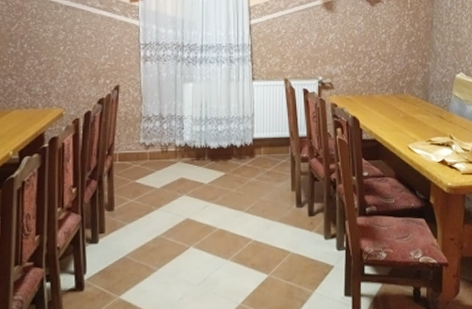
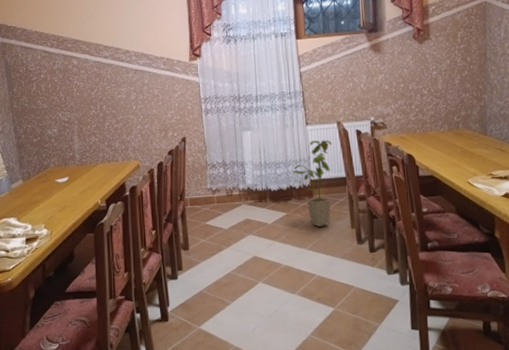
house plant: none [235,97,278,188] -> present [293,140,332,227]

